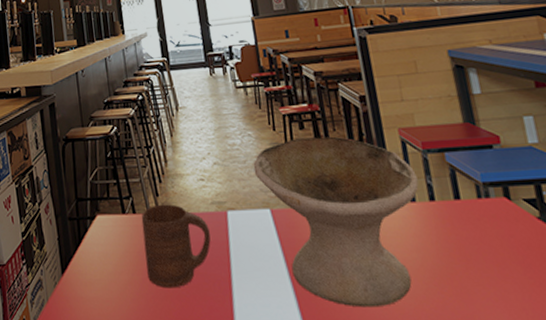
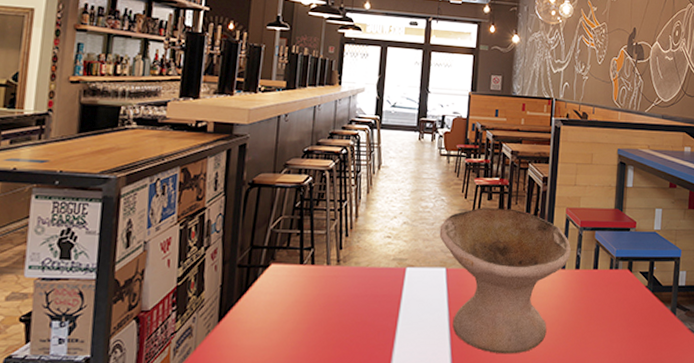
cup: present [141,204,211,289] -> none [314,257,386,337]

